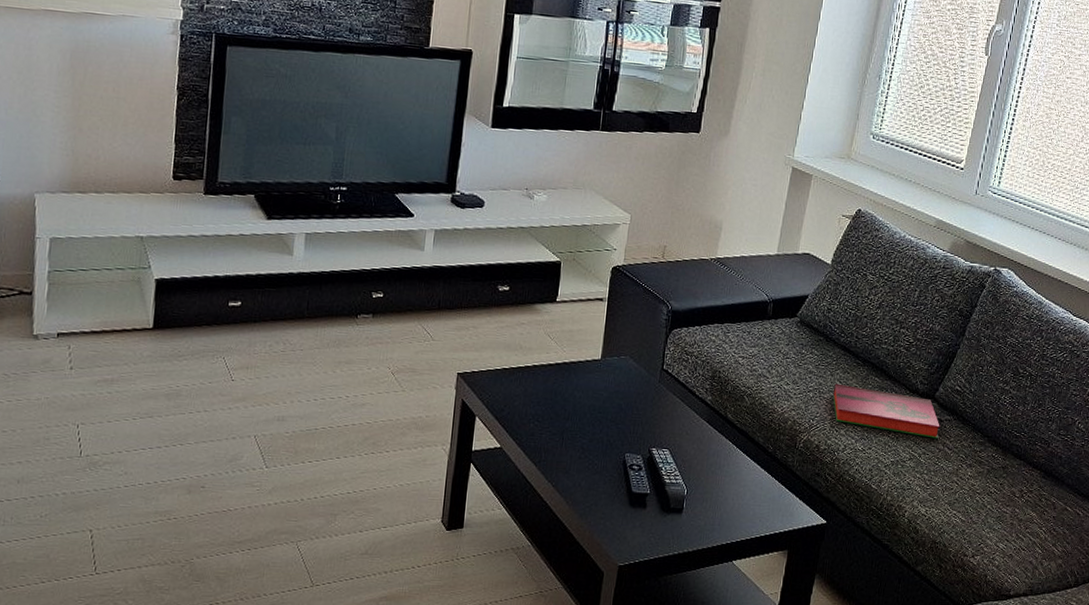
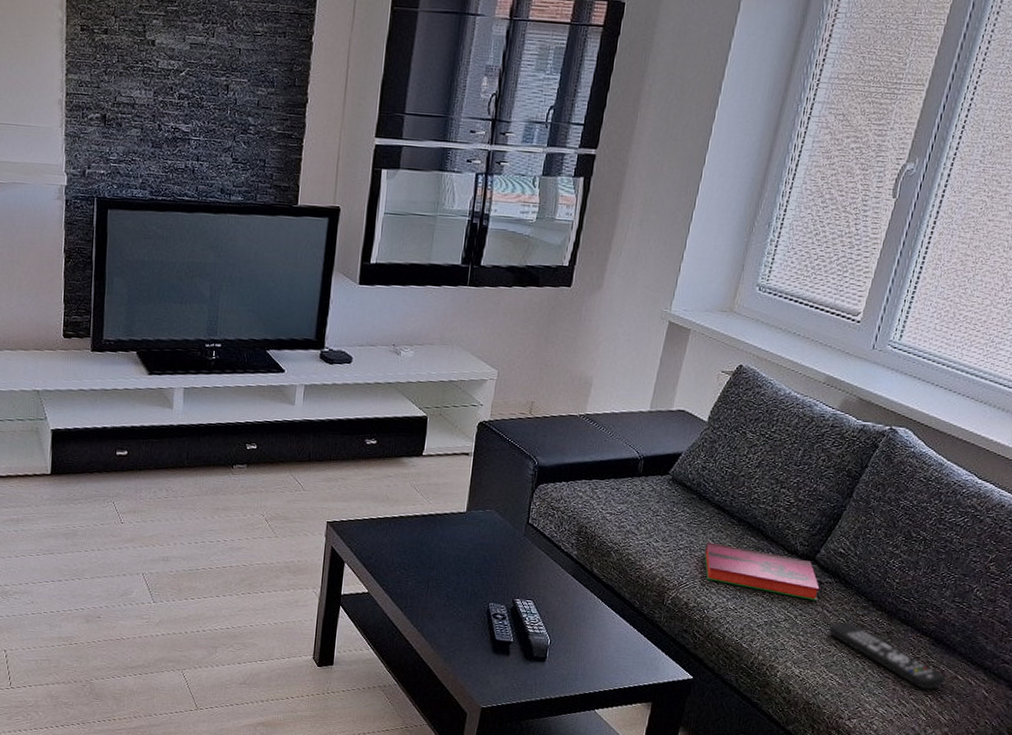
remote control: none [949,459,1058,523] -> present [827,622,947,690]

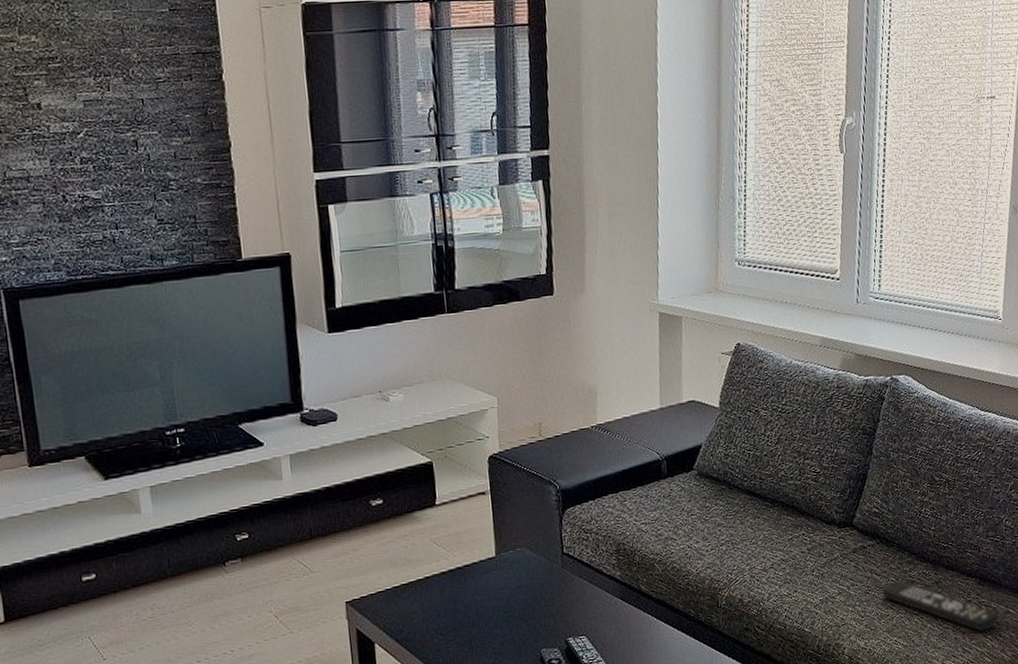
hardback book: present [704,542,820,601] -> none [746,527,864,571]

